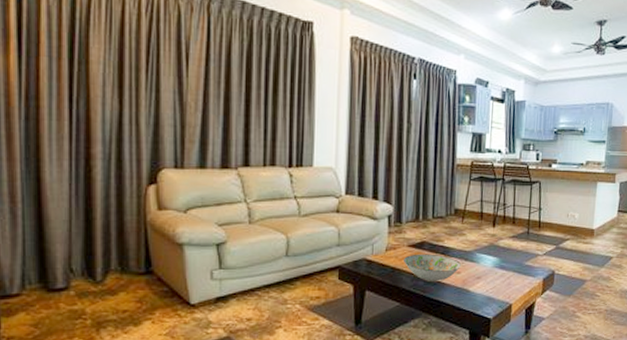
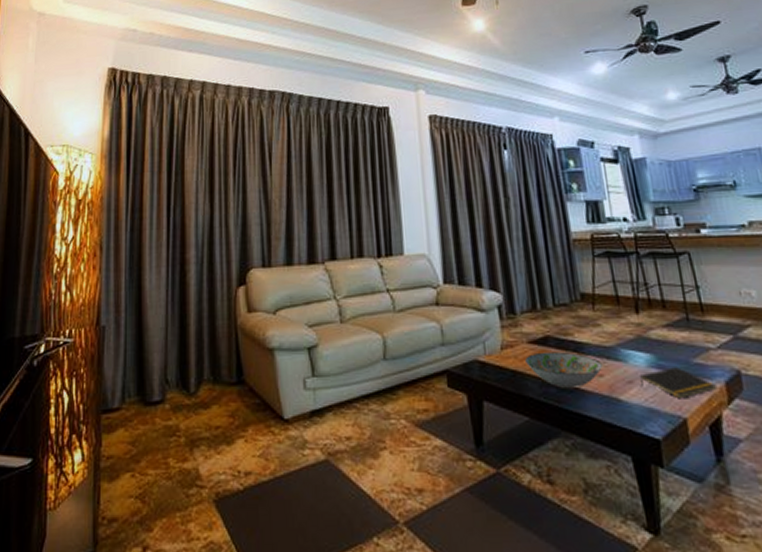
notepad: none [486,268,537,291] -> present [640,367,718,399]

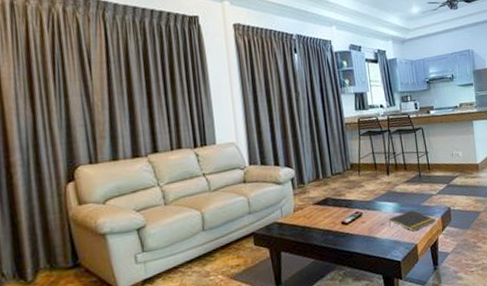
decorative bowl: present [525,351,602,388] -> none [311,208,365,235]

